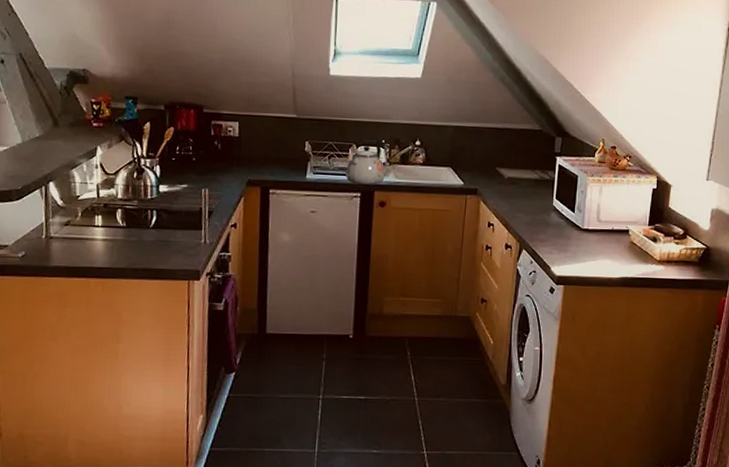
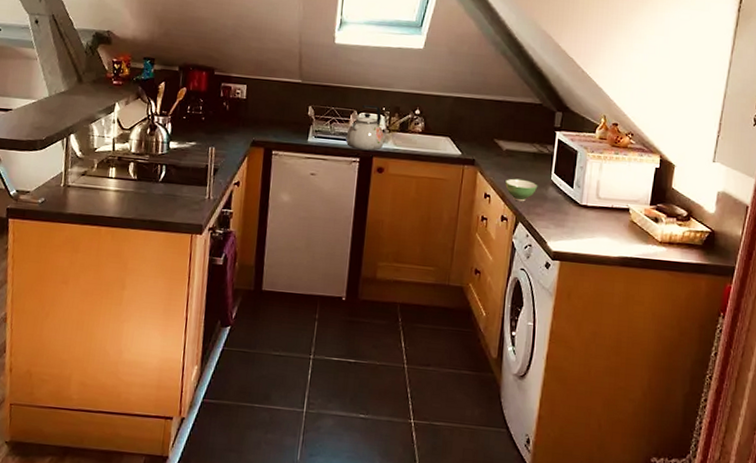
bowl: none [507,206,541,229] -> present [504,178,538,202]

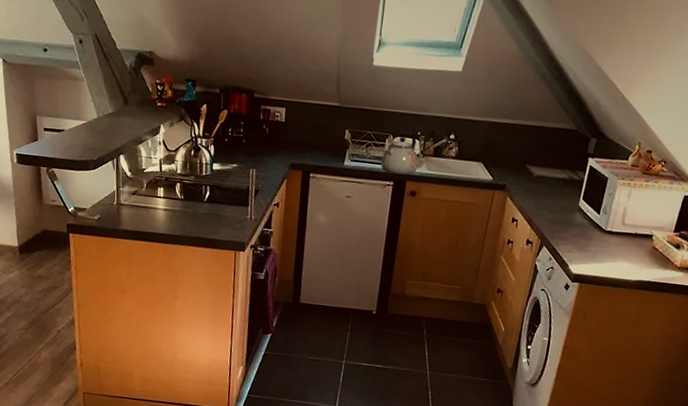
bowl: present [504,178,538,202] -> none [532,204,566,227]

